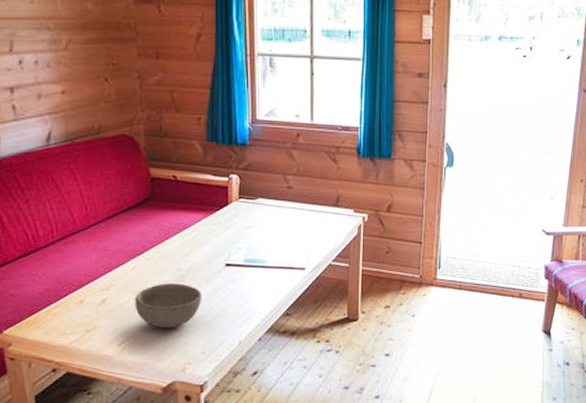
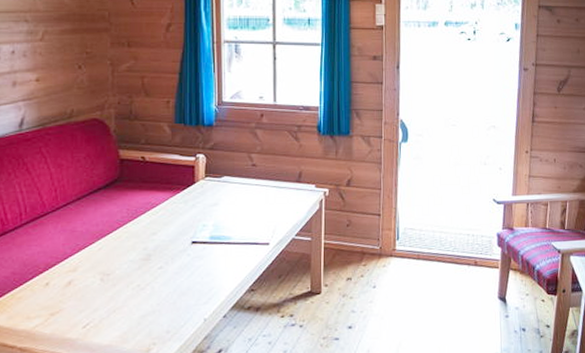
bowl: present [134,283,202,329] -> none [101,262,168,309]

